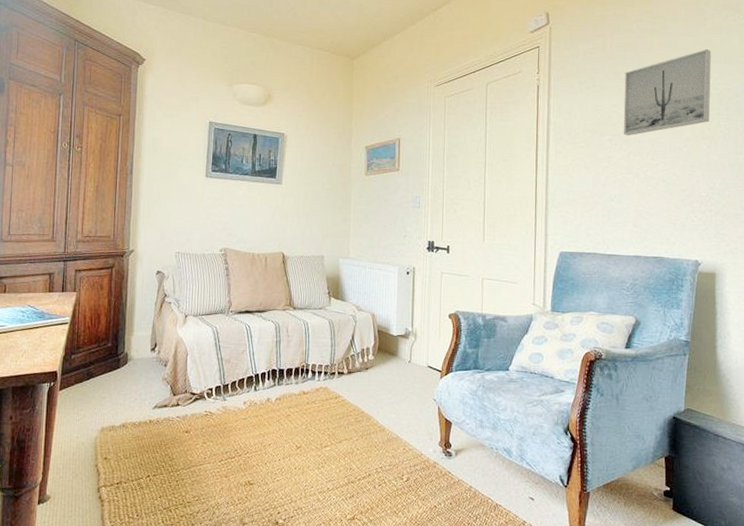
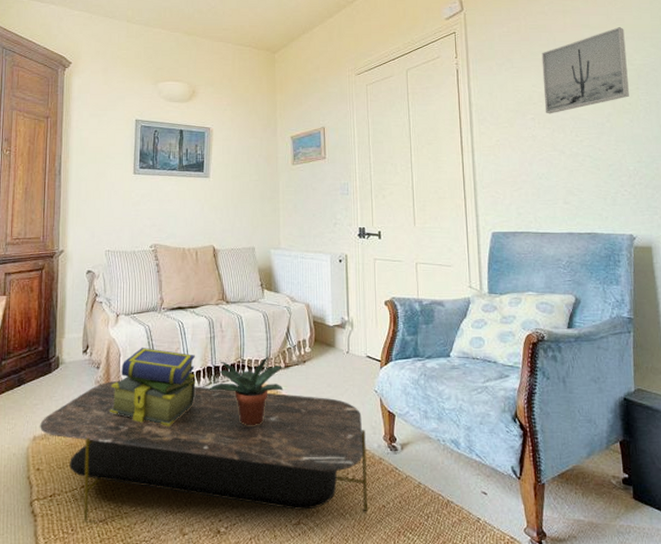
coffee table: none [108,378,422,510] -> present [40,380,369,521]
stack of books: none [176,348,261,424] -> present [110,348,196,426]
potted plant: none [273,362,345,426] -> present [209,356,284,425]

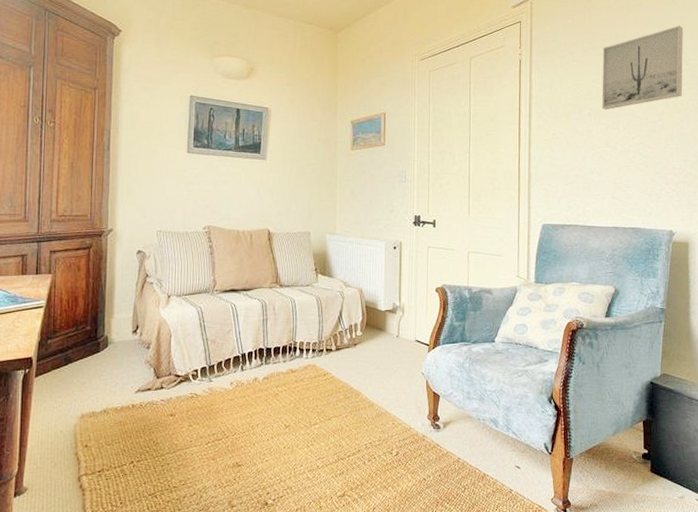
coffee table: present [40,380,369,521] -> none [88,360,411,495]
stack of books: present [110,348,196,426] -> none [160,329,248,405]
potted plant: present [209,356,284,425] -> none [260,339,334,404]

